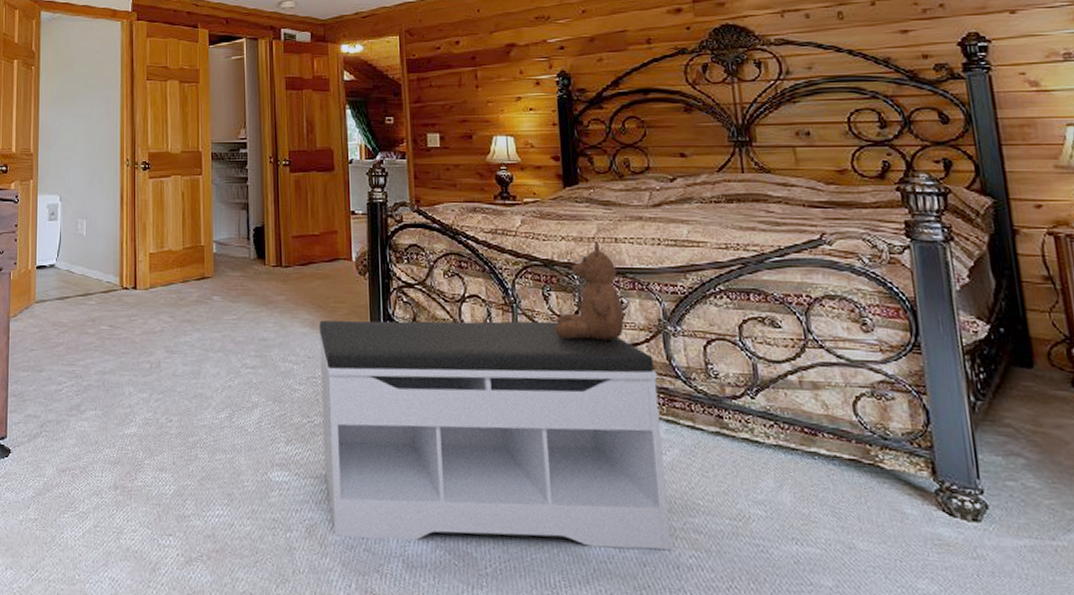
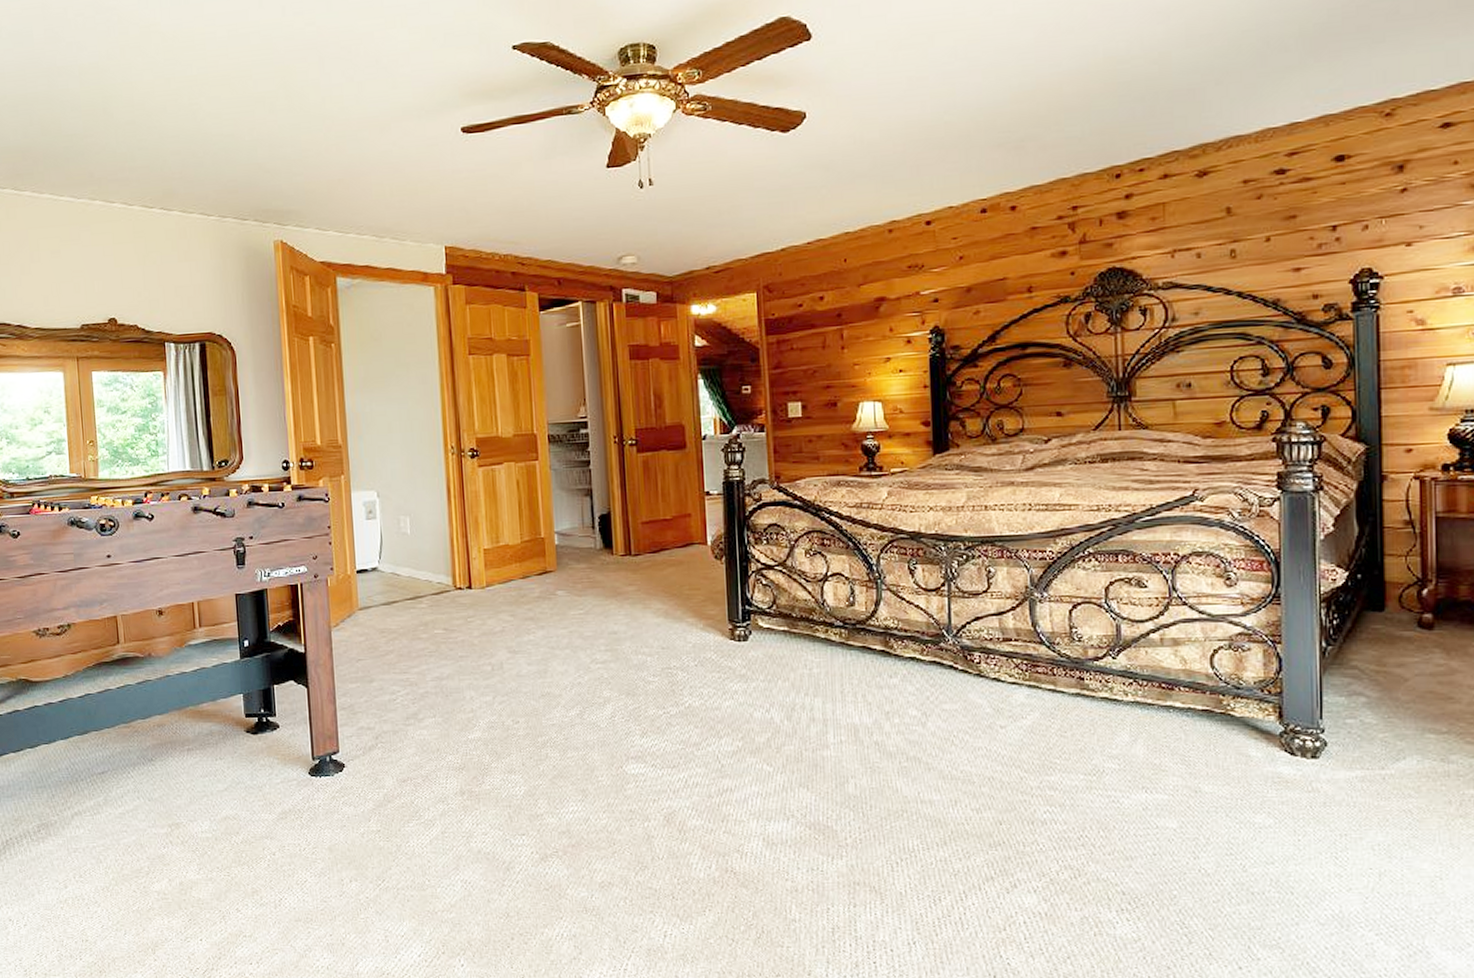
bench: present [318,320,672,551] -> none [672,595,1027,822]
teddy bear: present [555,240,625,340] -> none [920,509,991,612]

